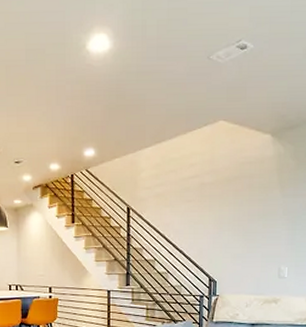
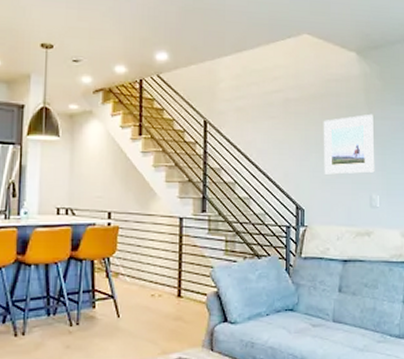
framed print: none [236,192,286,250] -> present [323,114,375,175]

